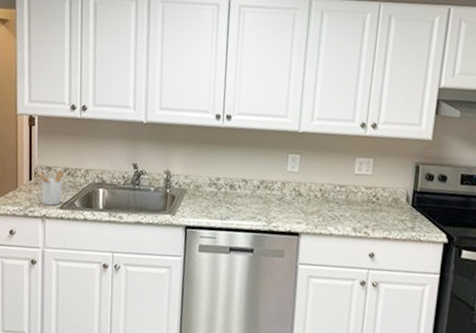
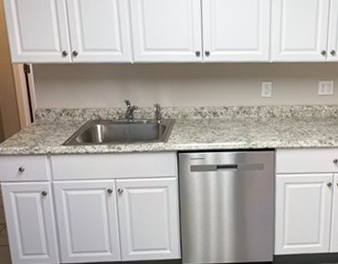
utensil holder: present [37,170,64,206] -> none [38,111,63,143]

